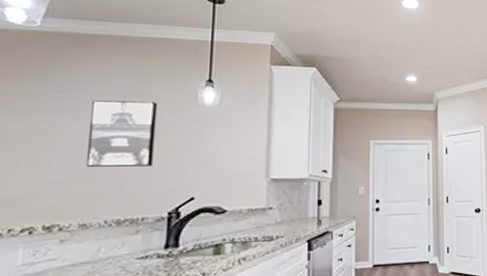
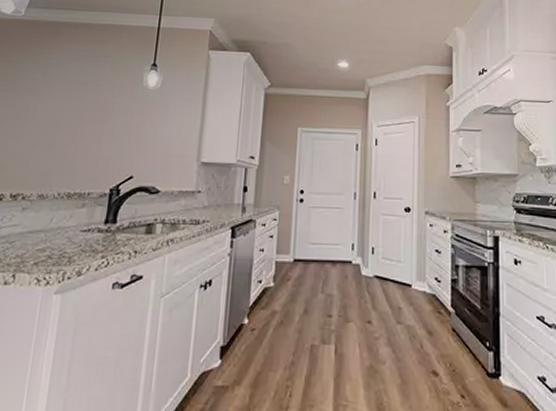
wall art: present [85,100,158,167] -> none [47,82,109,144]

